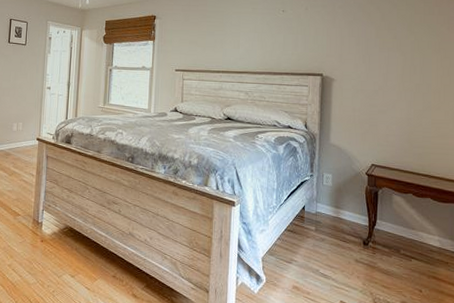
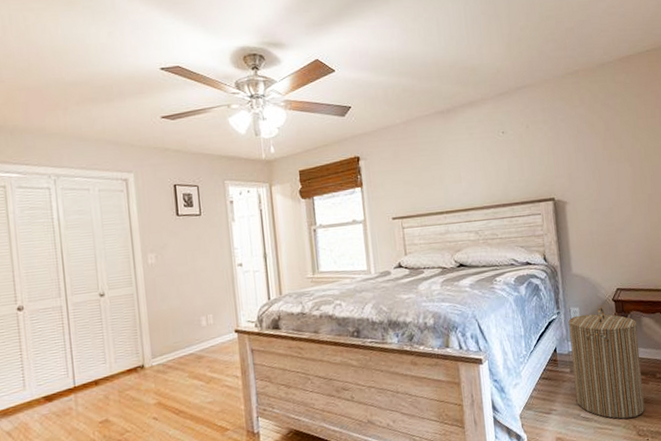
laundry hamper: none [317,177,388,285] -> present [568,306,645,419]

